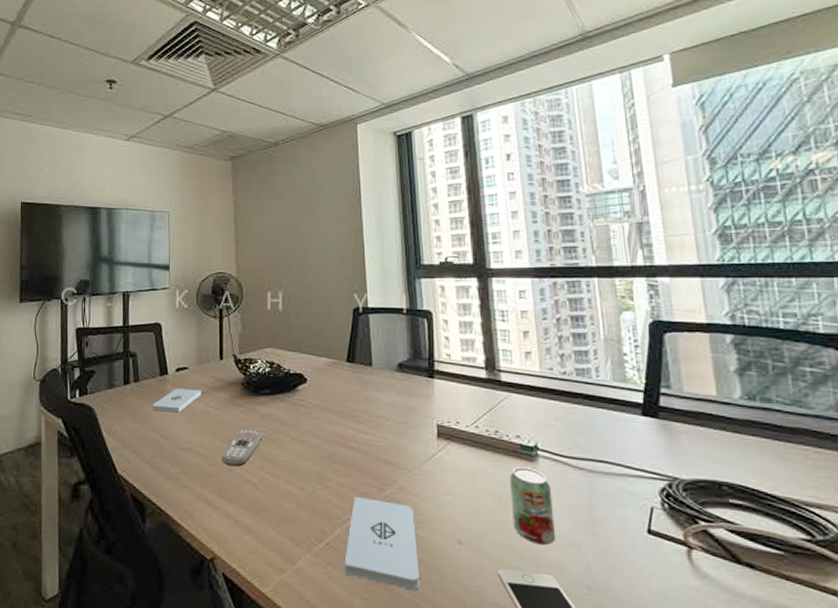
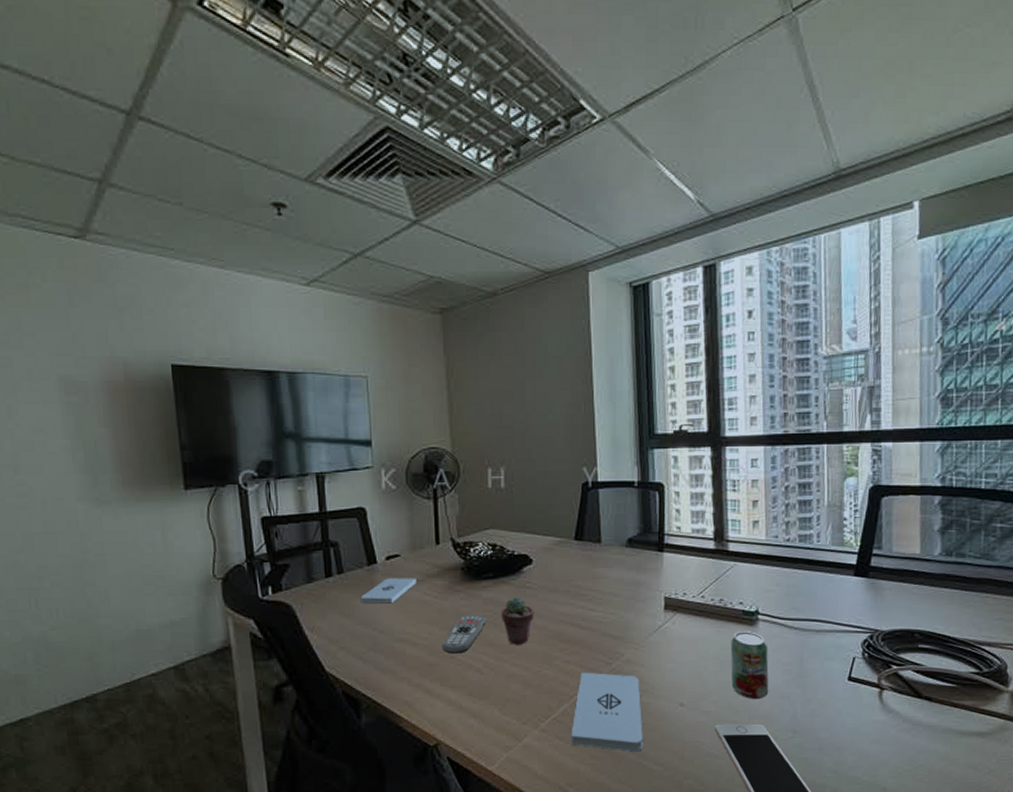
potted succulent: none [277,413,308,463] -> present [502,596,535,645]

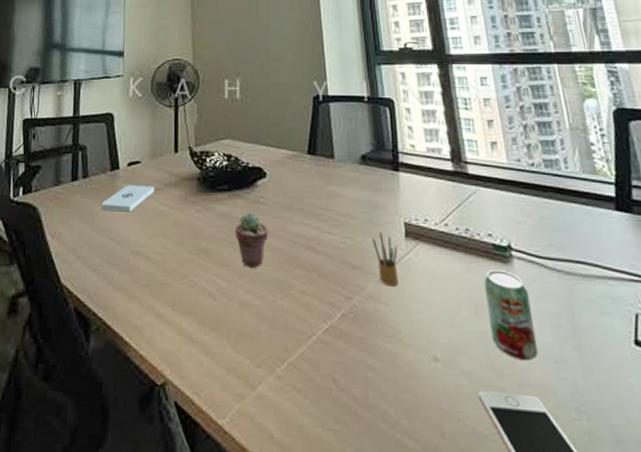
remote control: present [442,615,487,654] -> none [175,230,220,273]
notepad: present [571,672,643,752] -> none [310,306,394,419]
pencil box: none [634,606,656,651] -> present [372,231,398,287]

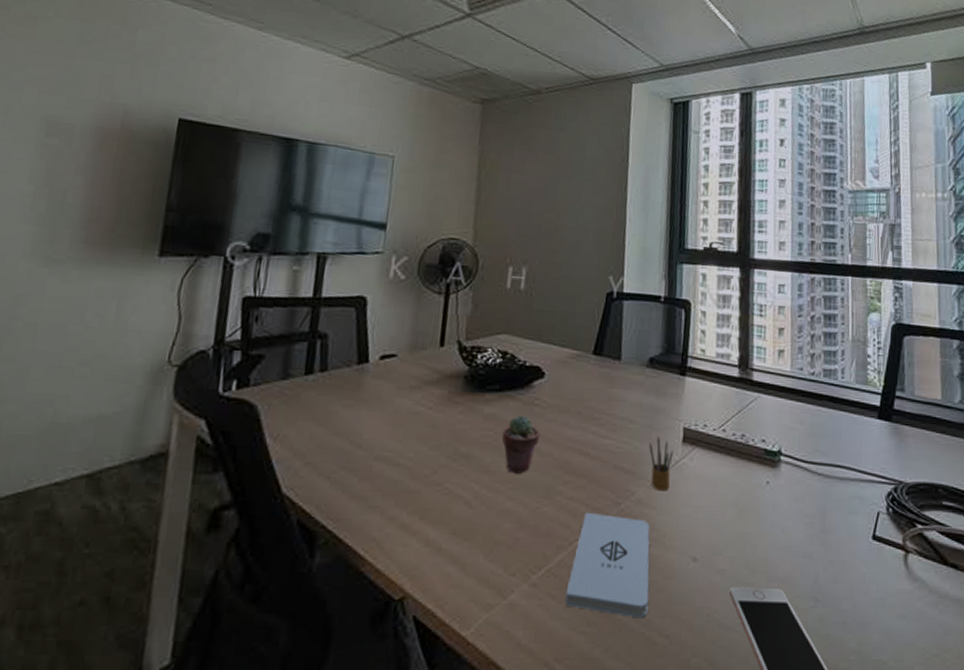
notepad: present [102,185,155,212] -> none [342,381,412,413]
notepad: none [310,306,394,419] -> present [564,512,650,619]
beverage can: present [483,270,539,361] -> none [750,474,790,558]

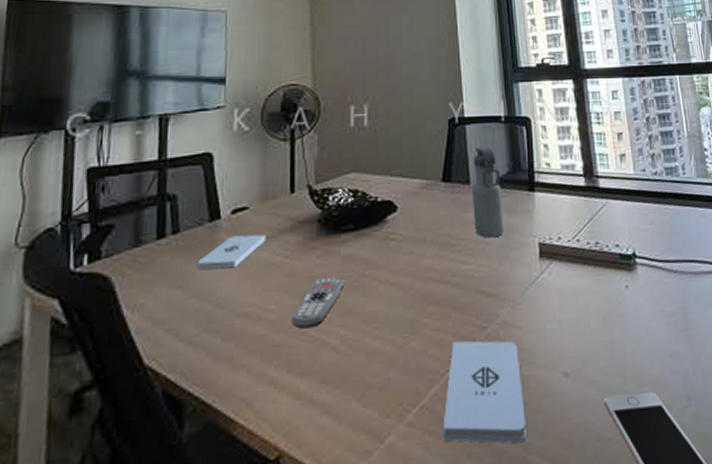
notepad: none [342,381,412,413] -> present [198,234,266,270]
remote control: none [428,433,485,480] -> present [291,277,345,329]
potted succulent: present [502,414,541,474] -> none [362,251,400,312]
water bottle: none [620,323,653,417] -> present [472,145,505,238]
pencil box: present [649,436,674,491] -> none [507,255,532,310]

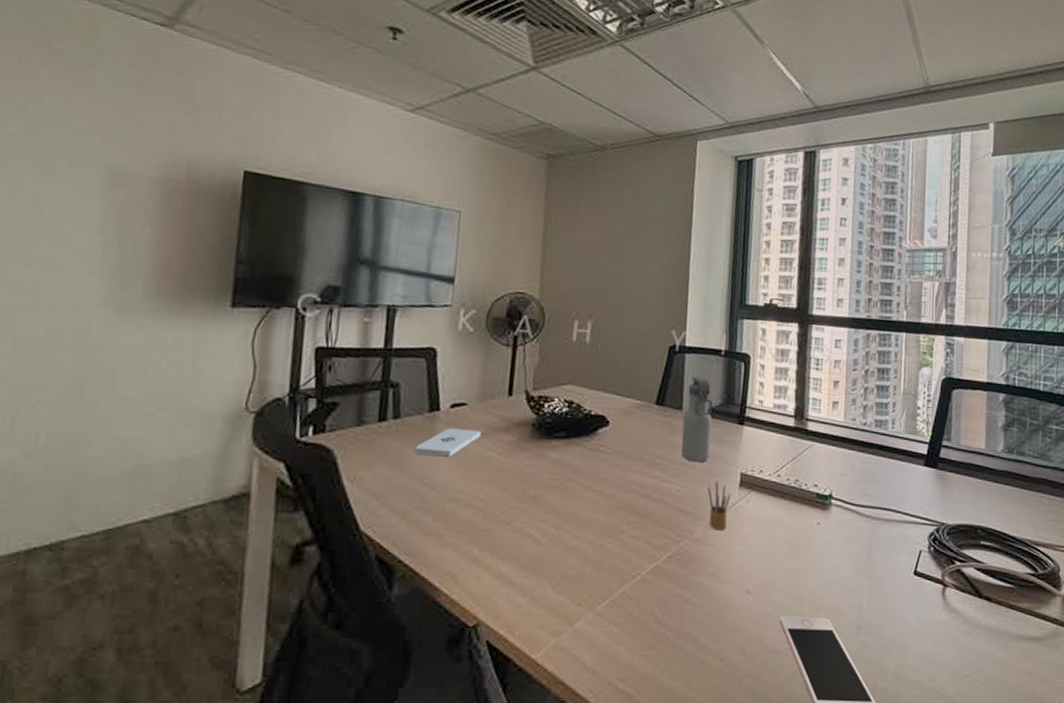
remote control: present [291,277,345,329] -> none [498,477,552,520]
notepad: present [443,340,527,444] -> none [627,549,707,644]
pencil box: none [507,255,532,310] -> present [707,481,731,531]

